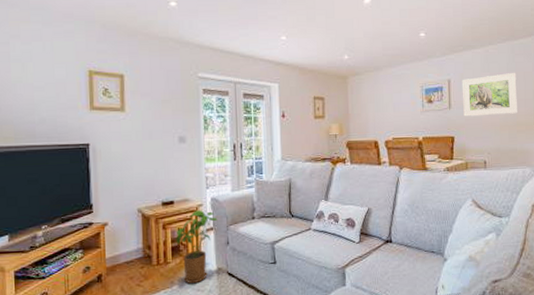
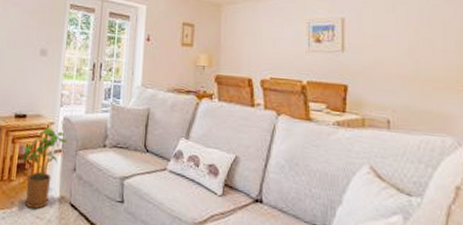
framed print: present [461,72,518,117] -> none [359,16,435,67]

